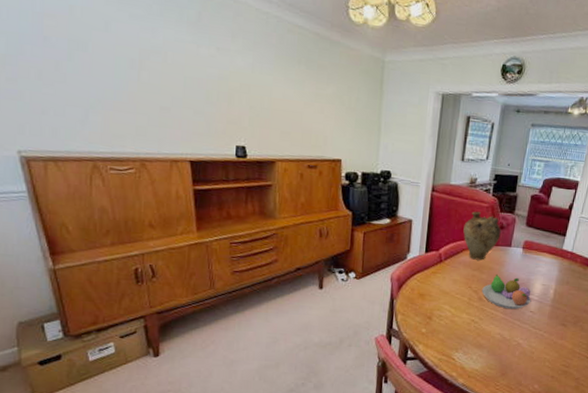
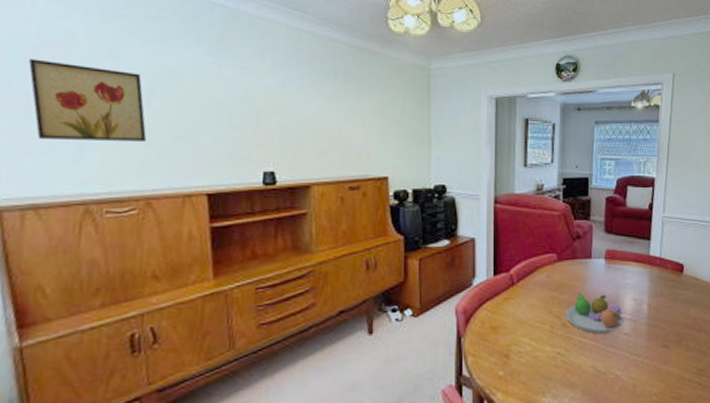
wall art: none [37,26,139,110] -> present [29,58,147,142]
vase: present [463,211,501,260] -> none [535,222,578,278]

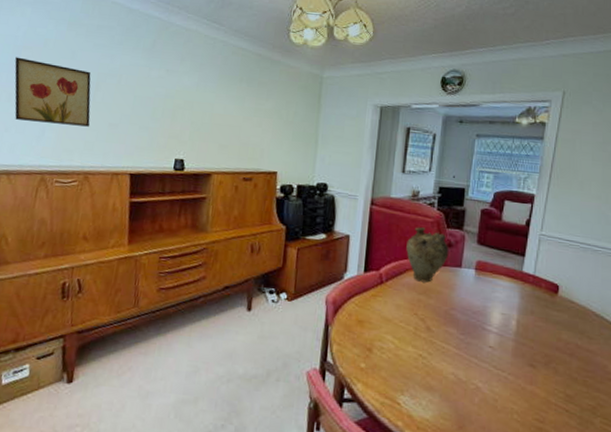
vase: none [535,222,578,278] -> present [406,227,449,283]
fruit bowl: present [565,292,623,334] -> none [430,299,489,344]

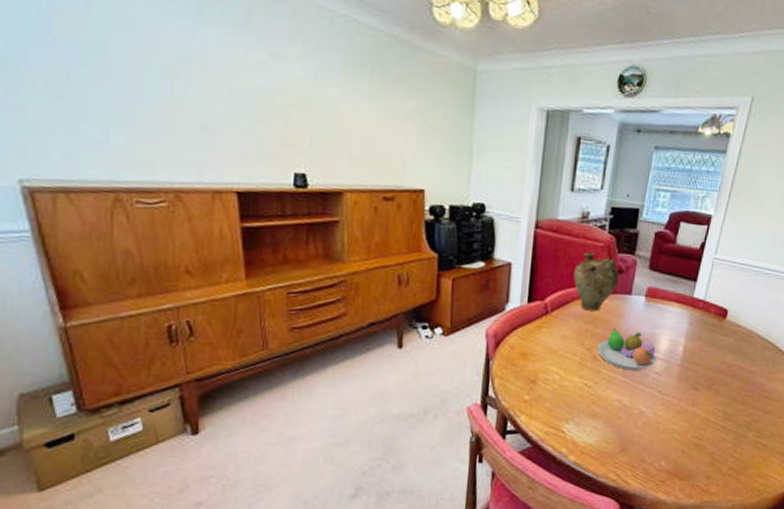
wall art: present [14,57,91,127] -> none [44,25,173,130]
fruit bowl: none [430,299,489,344] -> present [597,327,656,371]

